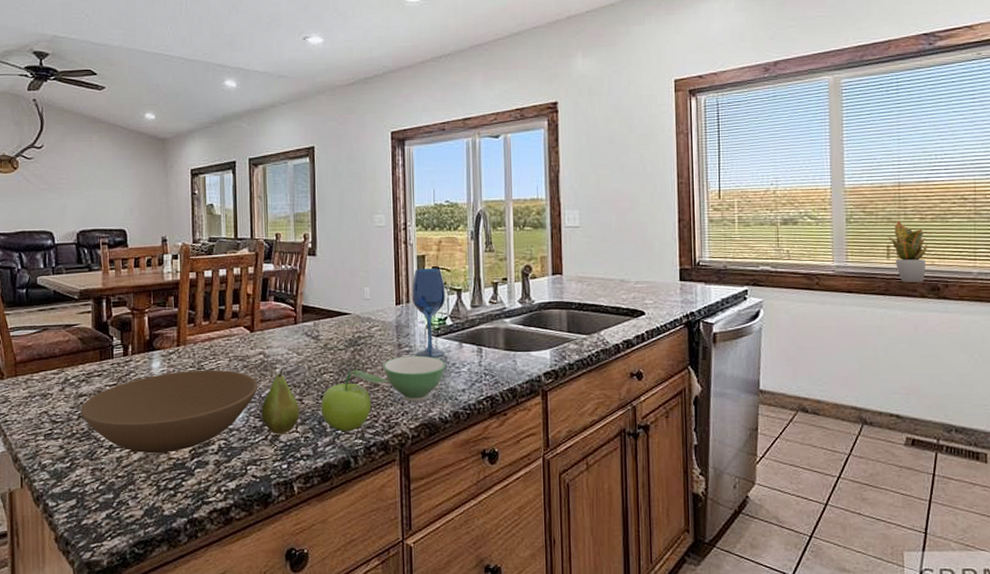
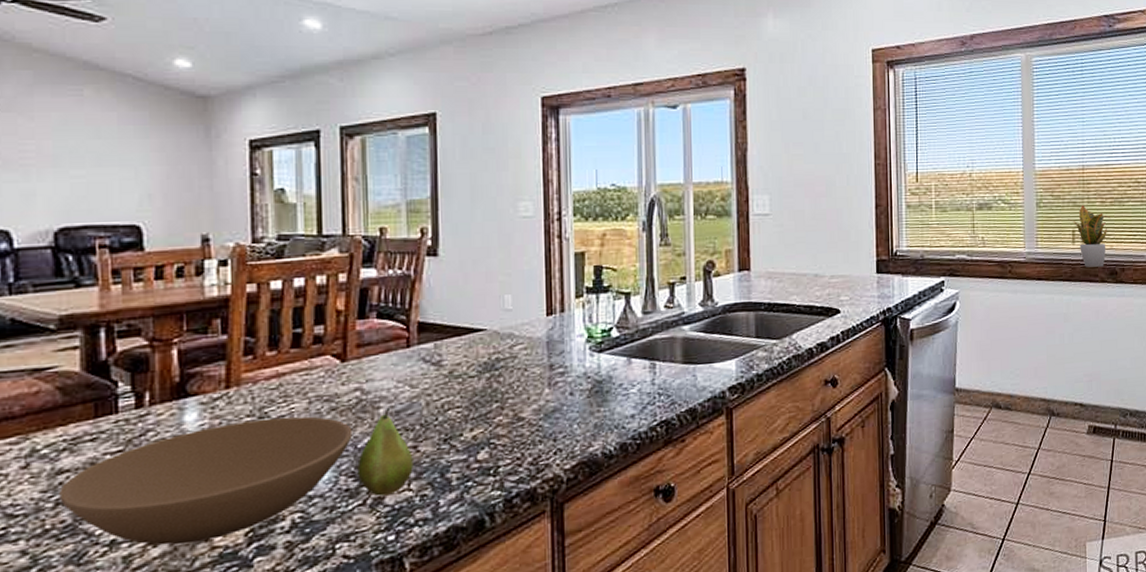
fruit: present [321,369,389,431] -> none [443,401,538,483]
bowl: present [383,355,446,402] -> none [529,377,610,437]
wineglass: present [412,268,446,358] -> none [568,267,611,380]

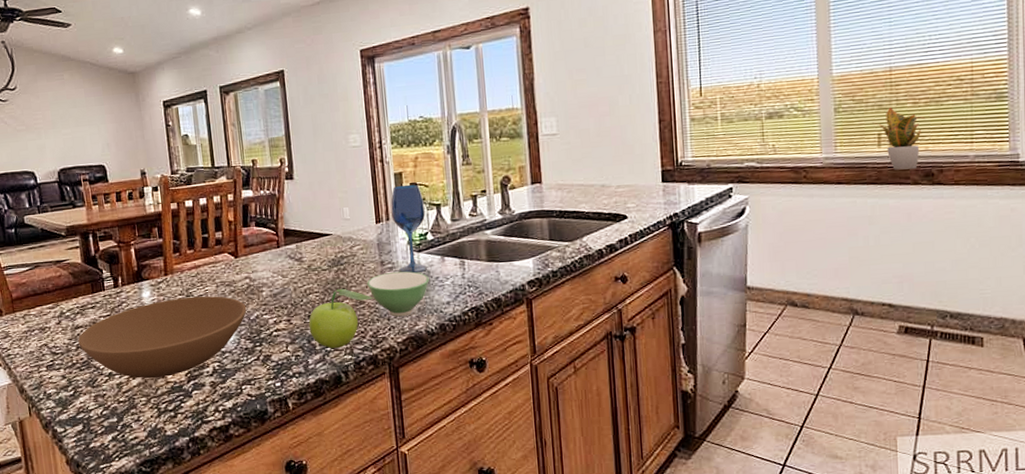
fruit: present [357,407,413,496] -> none [251,291,289,354]
fruit: none [443,401,538,483] -> present [308,288,374,348]
bowl: none [529,377,610,437] -> present [367,271,429,317]
wineglass: none [568,267,611,380] -> present [390,184,428,274]

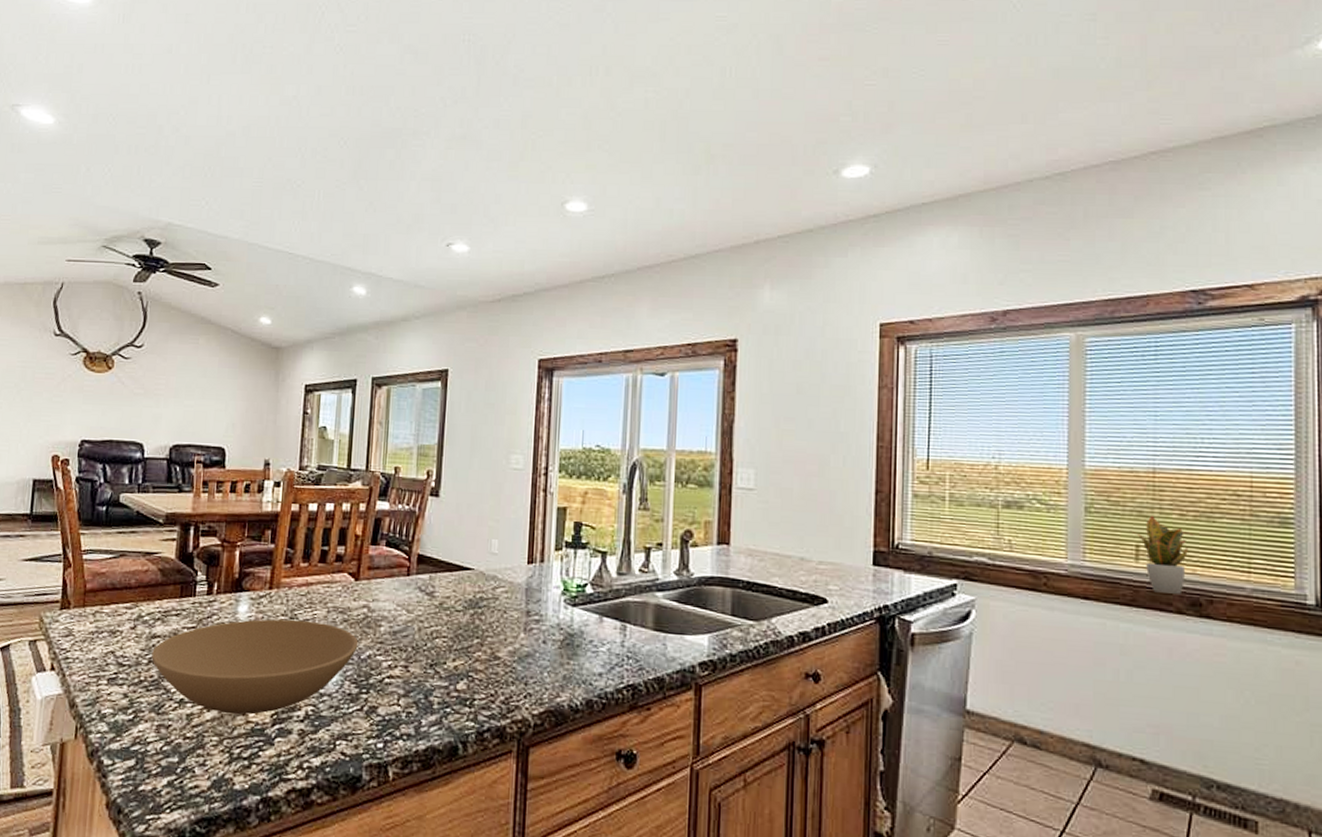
fruit: present [308,288,374,348] -> none [428,636,513,711]
bowl: present [367,271,429,317] -> none [506,625,581,684]
wineglass: present [390,184,428,274] -> none [547,522,588,632]

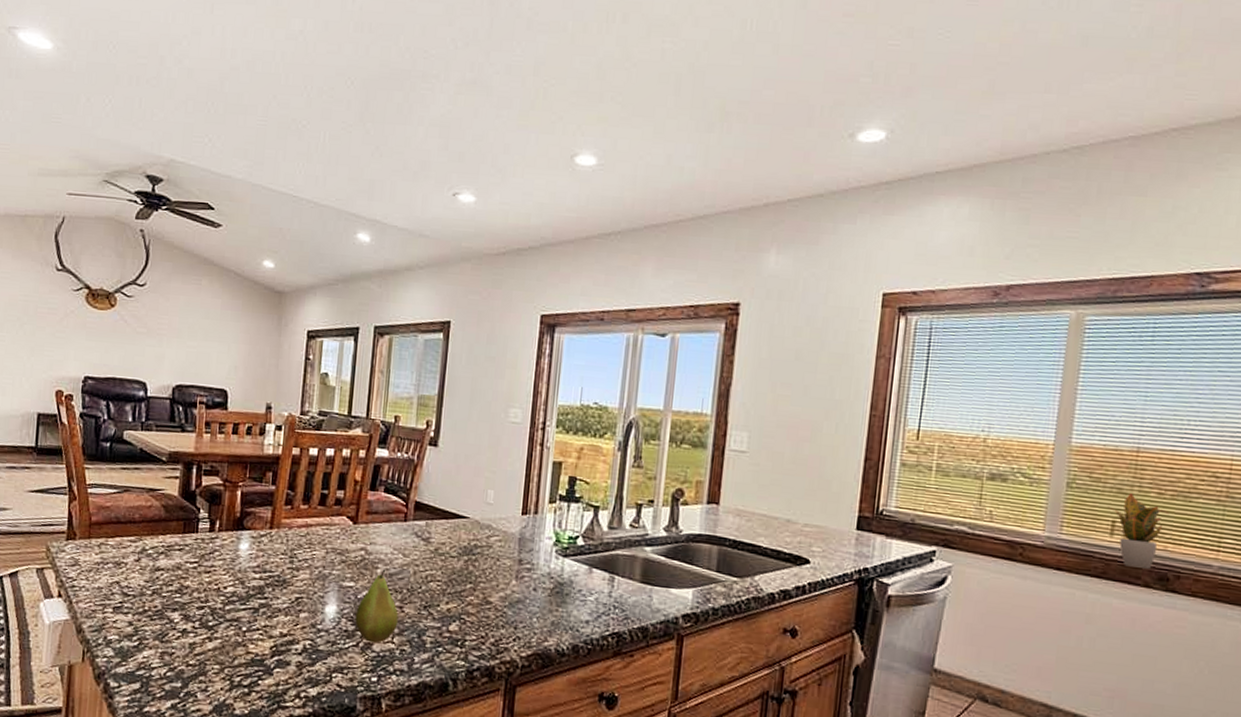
bowl: present [151,619,359,715] -> none [155,557,356,646]
fruit: none [358,627,404,706] -> present [355,569,399,643]

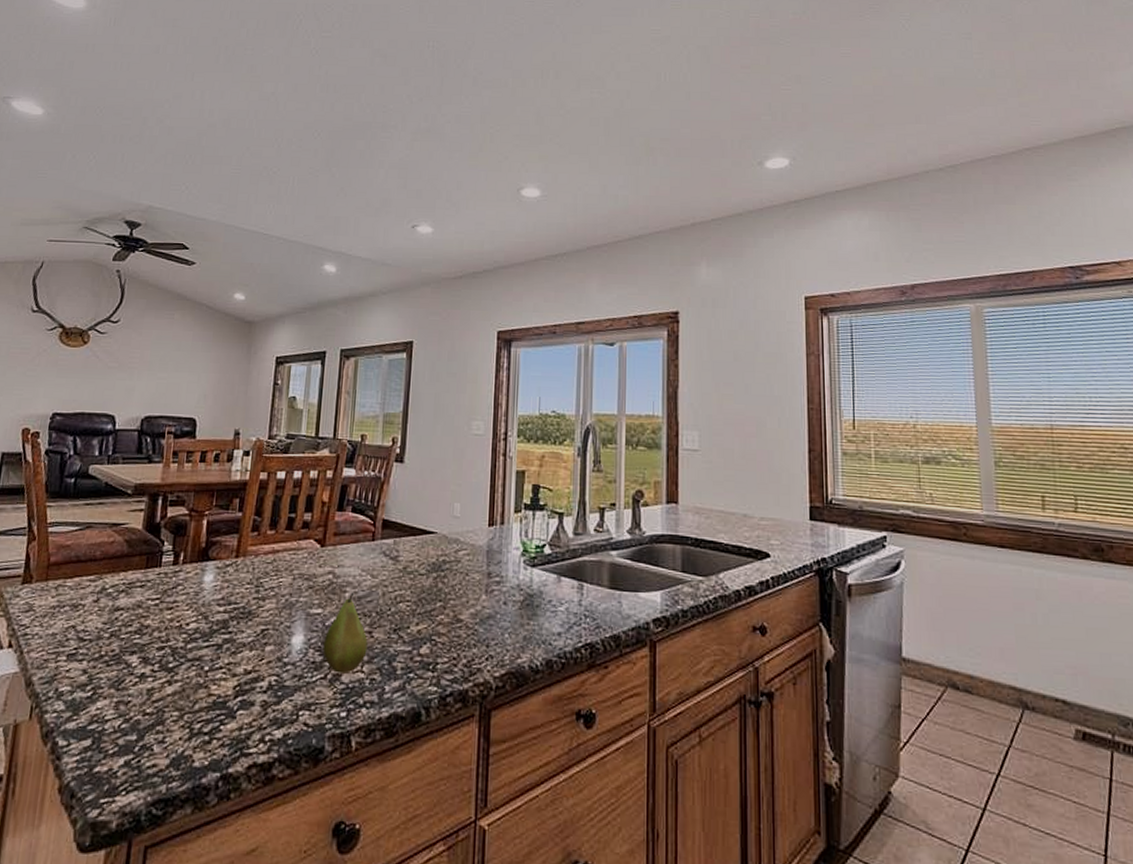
potted plant: present [1108,493,1170,569] -> none [1035,469,1091,541]

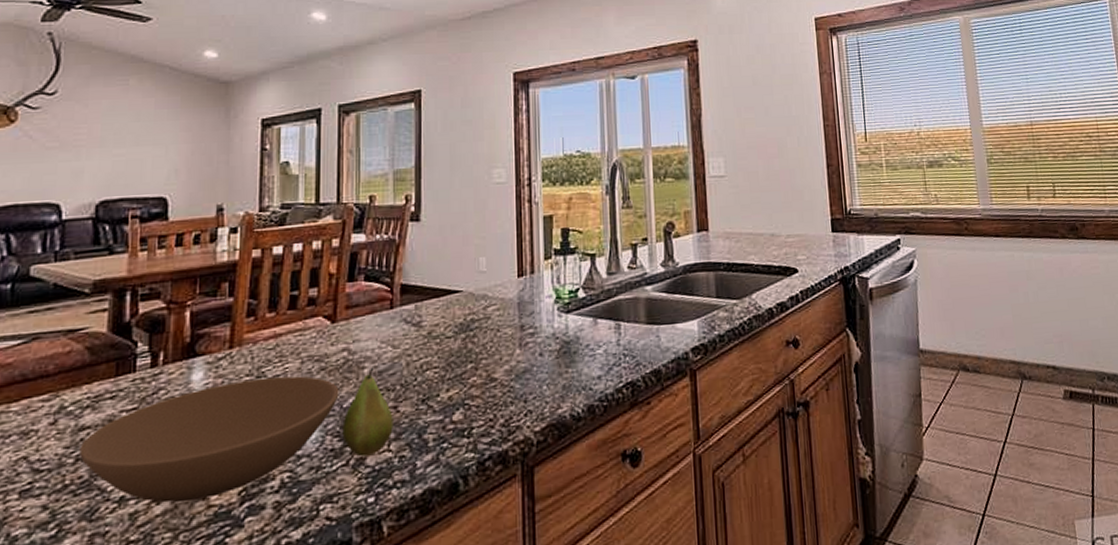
bowl: none [113,587,323,688] -> present [79,376,339,503]

